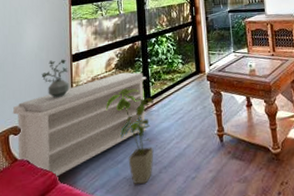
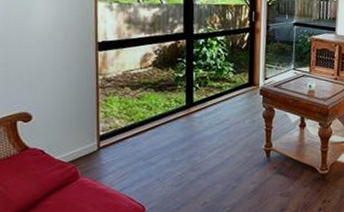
bench: present [12,72,147,177] -> none [20,71,191,171]
potted plant: present [41,59,69,99] -> none [57,44,94,89]
house plant: present [106,88,154,184] -> none [139,89,196,187]

